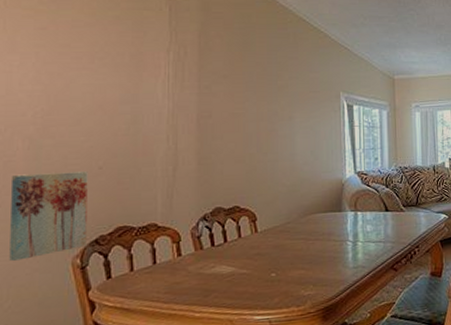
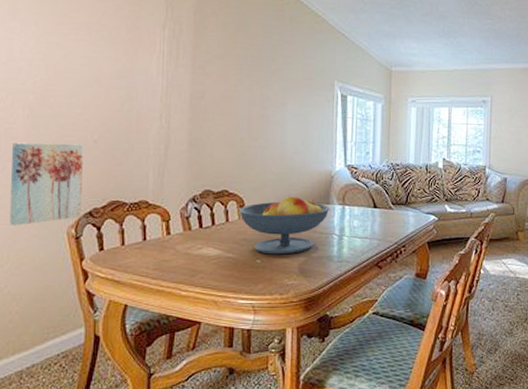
fruit bowl: none [252,207,343,267] -> present [239,196,330,255]

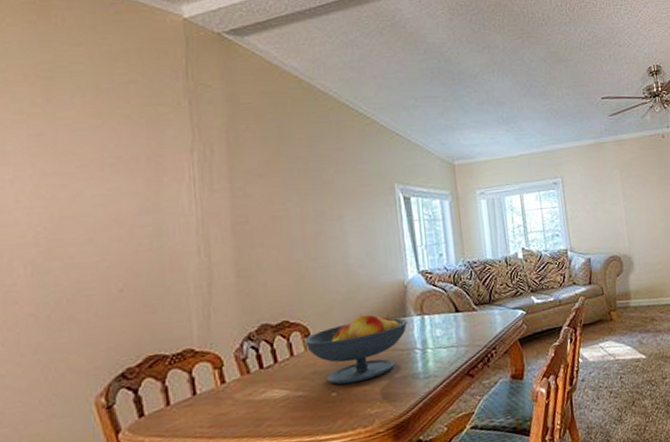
wall art: present [10,142,84,226] -> none [14,296,111,408]

